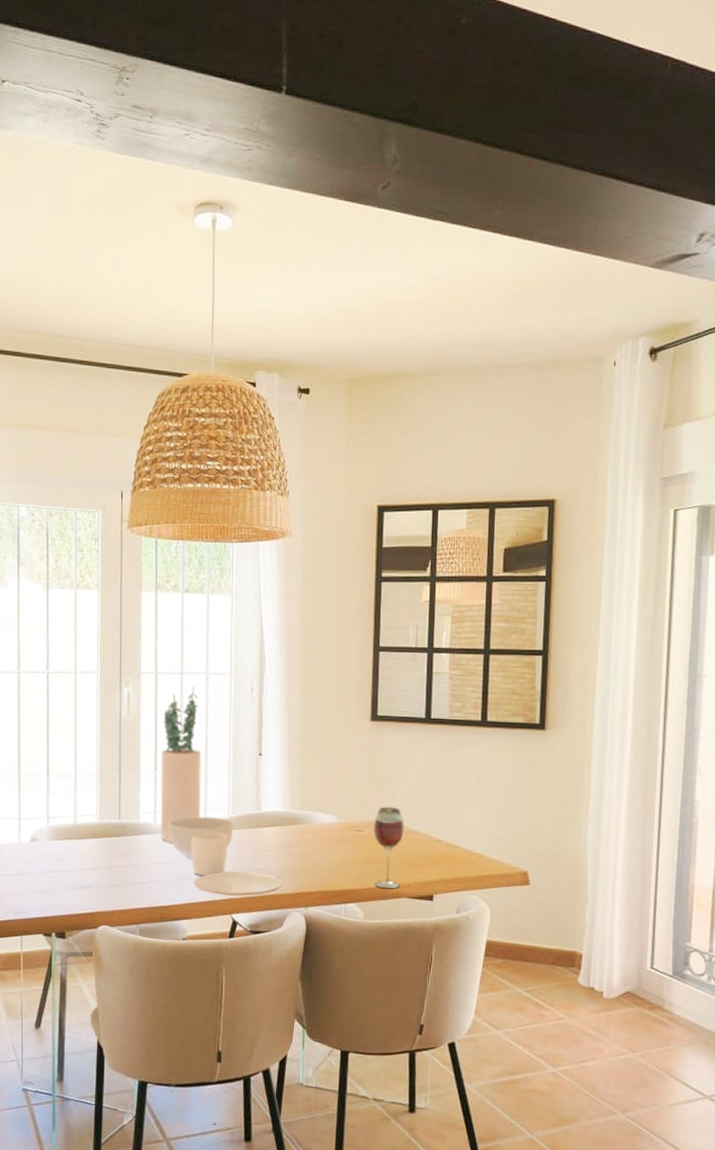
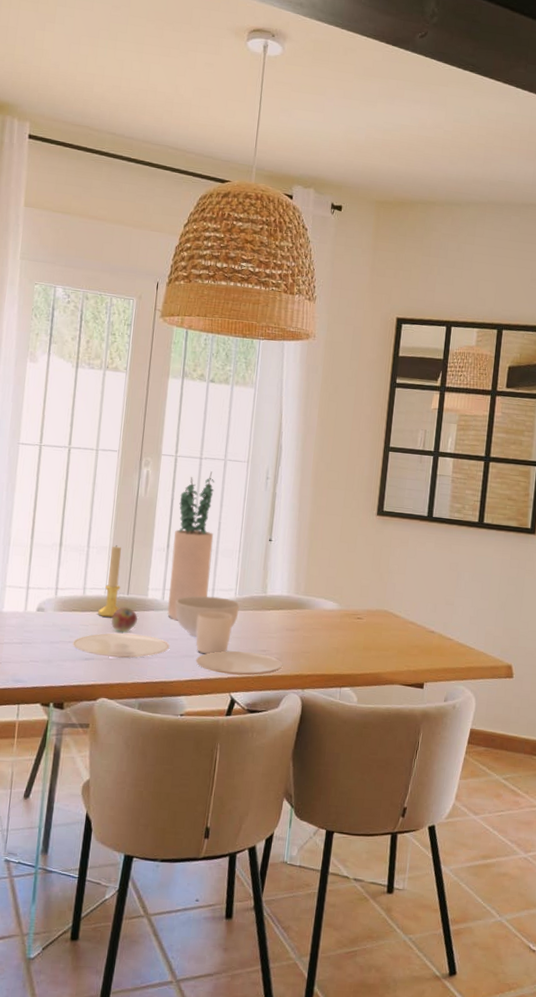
plate: none [68,859,167,885] -> present [72,633,171,658]
candle holder: none [90,770,113,843] -> present [97,545,121,617]
fruit: none [105,832,131,858] -> present [111,607,138,632]
wineglass: present [374,807,404,889] -> none [369,597,401,676]

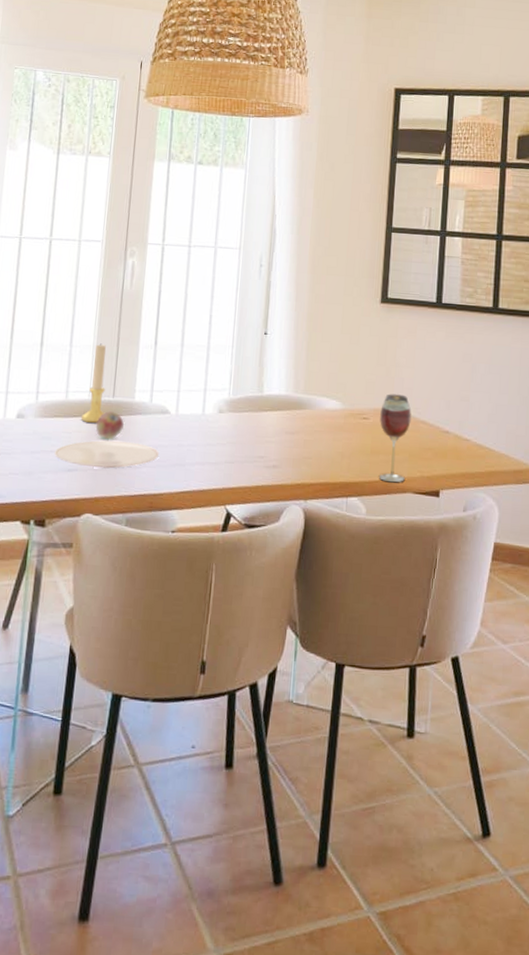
vase: present [167,471,215,620] -> none [156,260,205,424]
bowl: present [175,596,240,637] -> none [164,397,234,443]
mug: present [195,611,233,655] -> none [187,414,227,463]
plate: present [196,651,282,676] -> none [187,458,282,486]
wineglass: none [369,597,401,676] -> present [378,394,412,483]

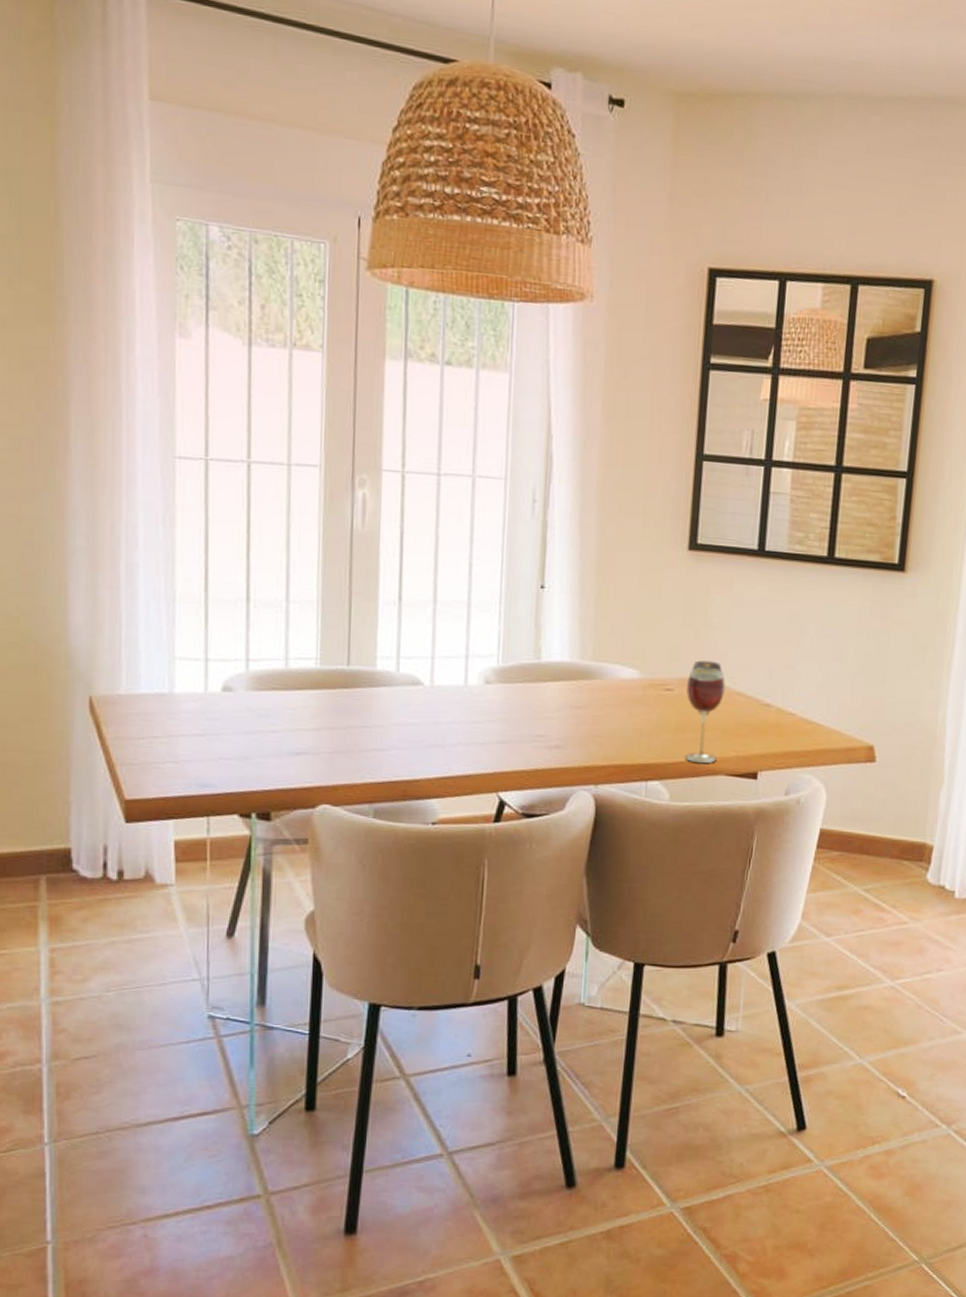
plate: present [54,440,160,469] -> none [275,717,412,751]
candle holder: present [80,343,106,423] -> none [307,598,339,697]
fruit: present [95,411,124,440] -> none [327,683,364,717]

